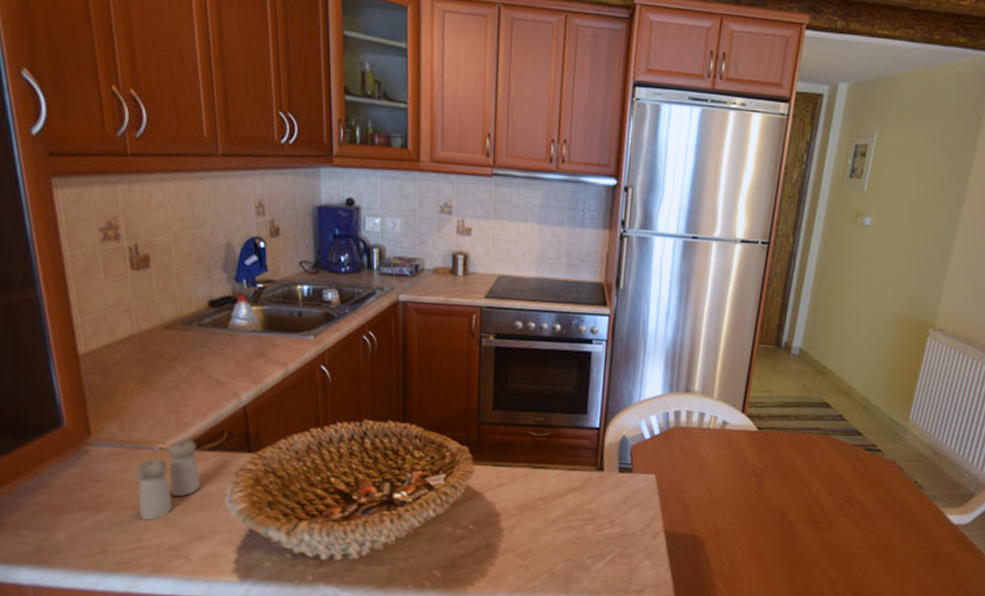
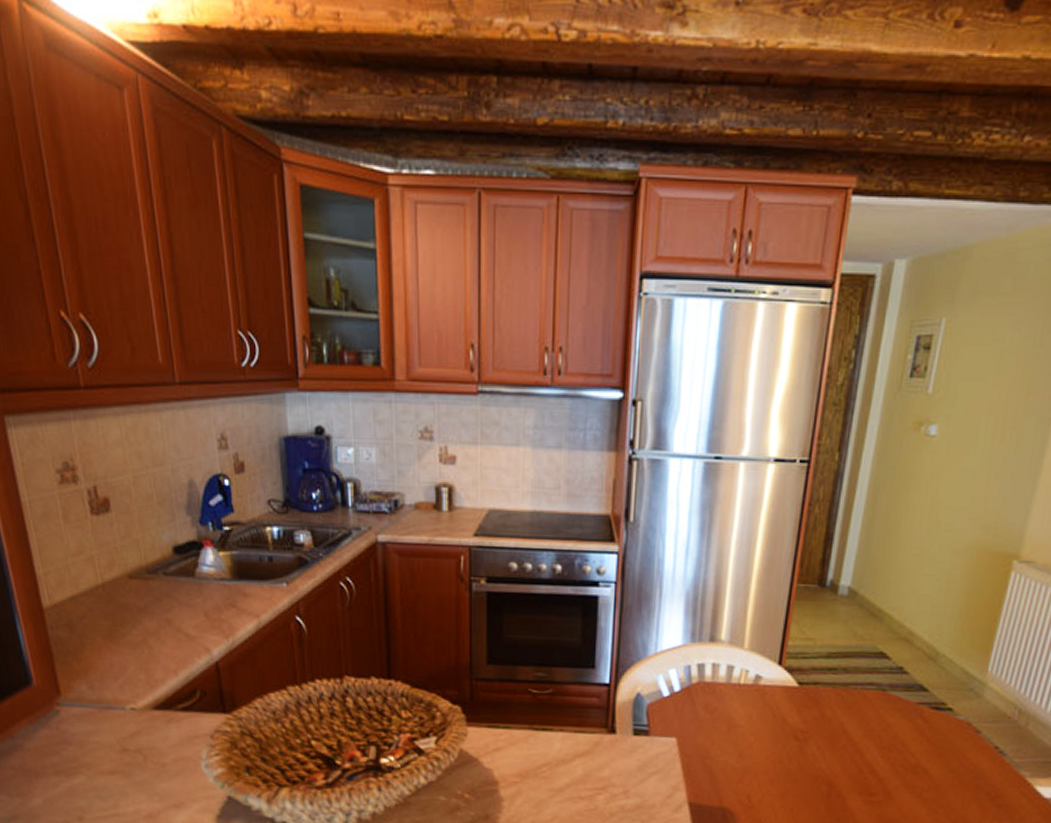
salt and pepper shaker: present [136,439,201,520] -> none [107,698,175,785]

